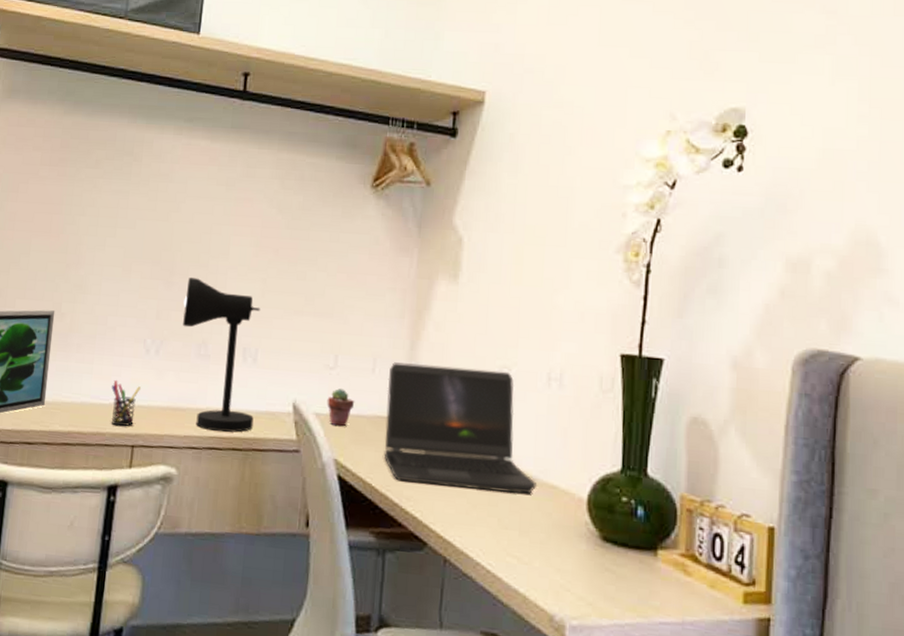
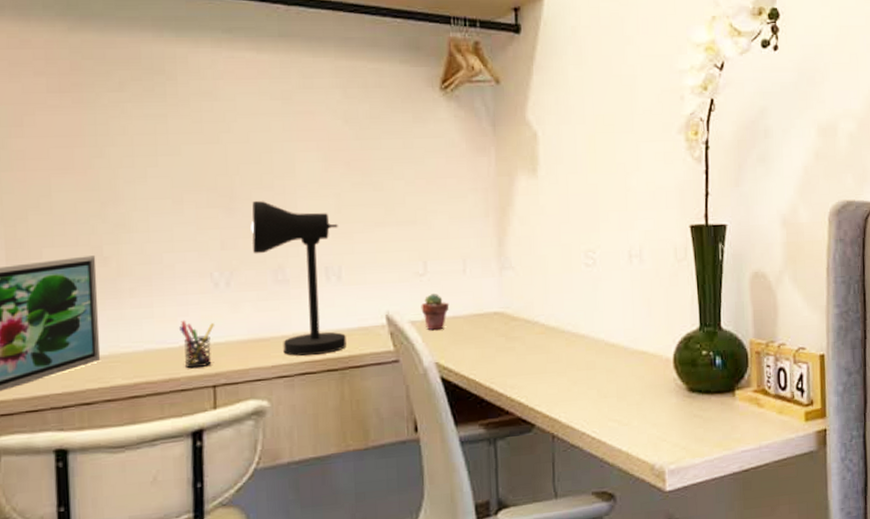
laptop computer: present [384,362,536,494] -> none [479,255,628,373]

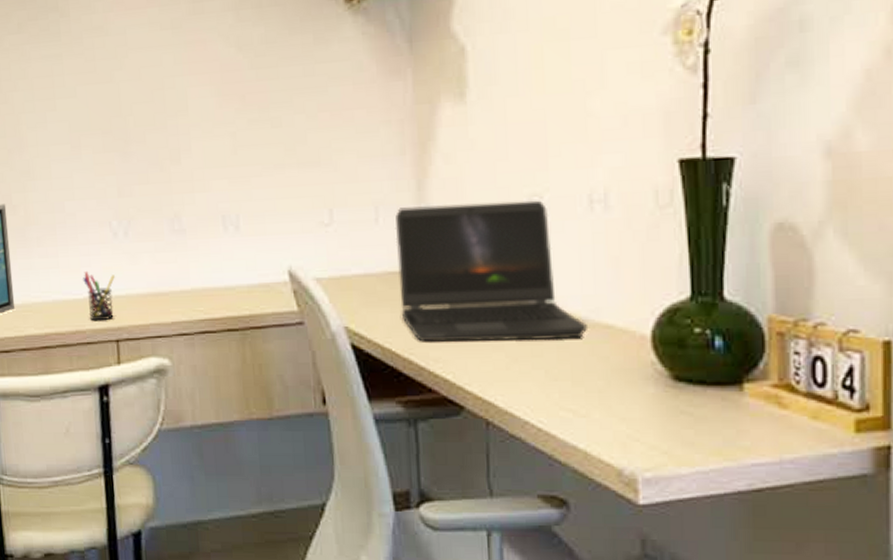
desk lamp: present [251,201,346,356] -> none [146,143,247,314]
potted succulent: present [421,294,450,331] -> none [327,247,360,290]
laptop computer: none [479,255,628,373] -> present [395,200,587,342]

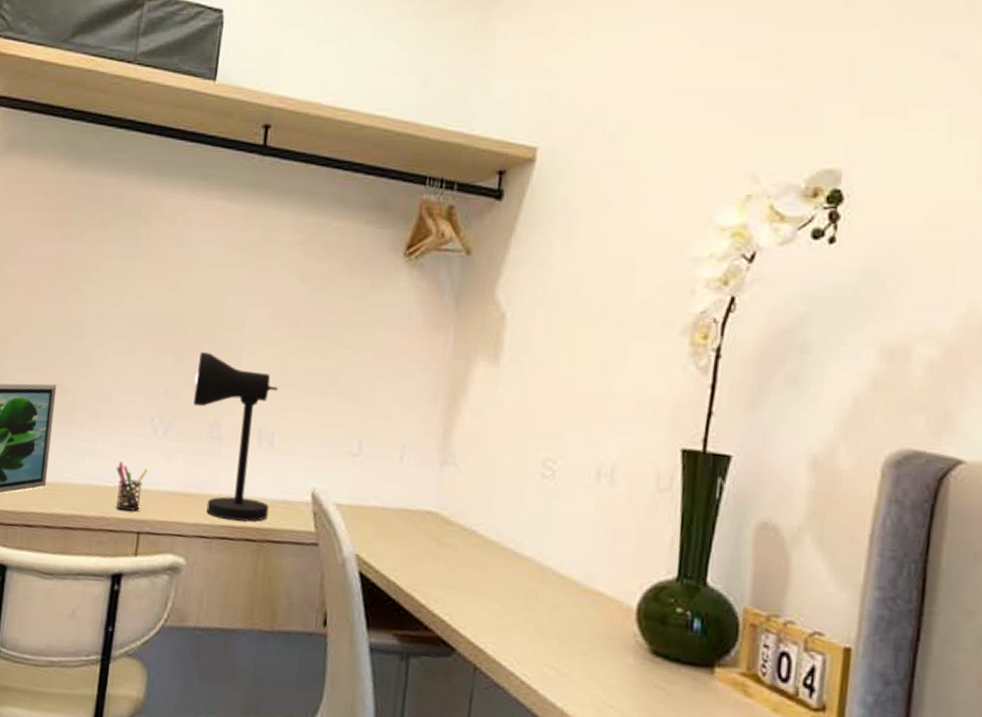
desk lamp: none [146,143,247,314] -> present [193,352,278,522]
laptop computer: present [395,200,587,342] -> none [410,451,580,601]

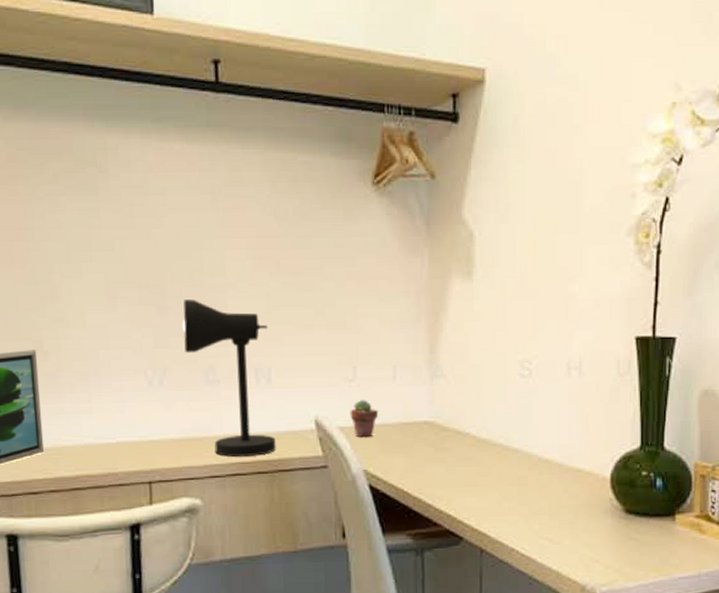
pen holder: present [115,461,148,512] -> none [116,416,149,464]
potted succulent: none [349,478,380,520] -> present [350,400,379,438]

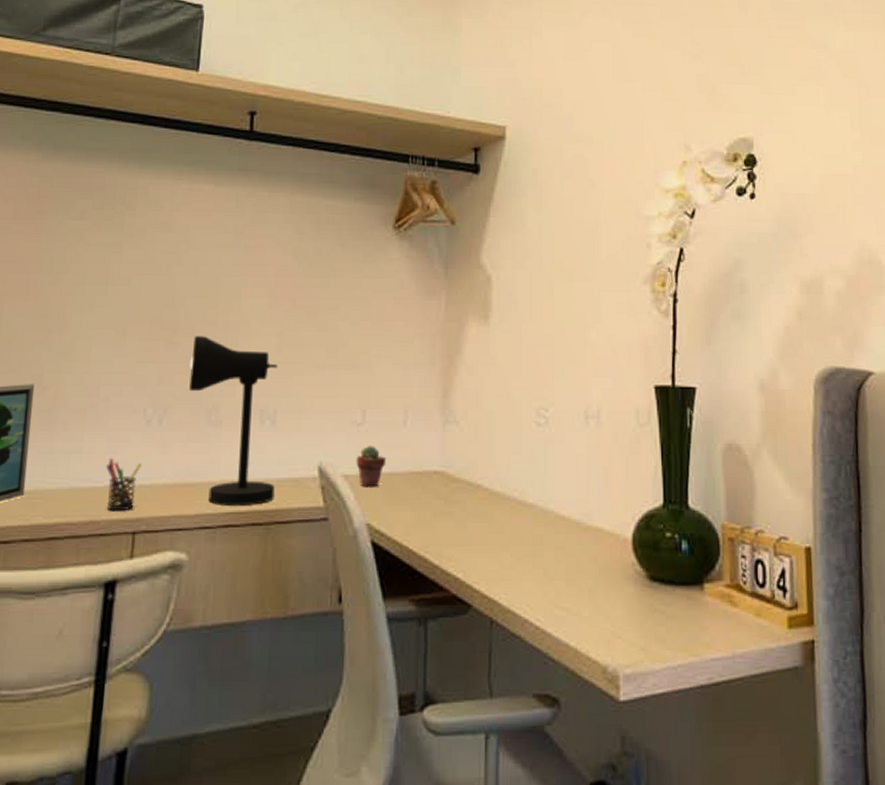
pen holder: none [116,416,149,464] -> present [106,457,141,512]

